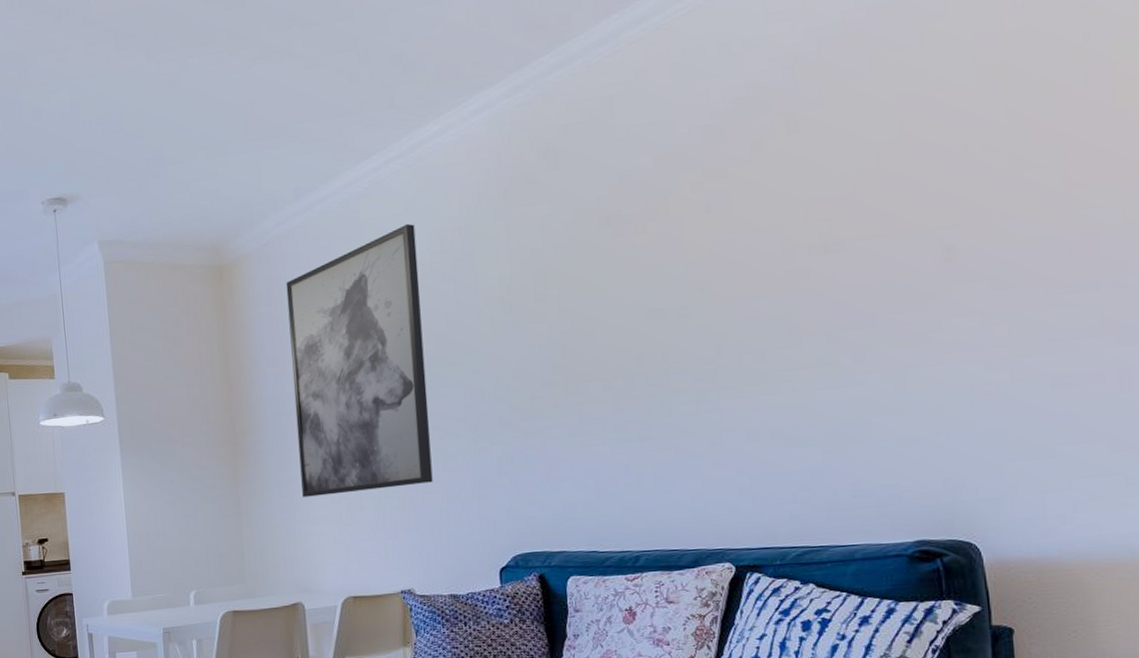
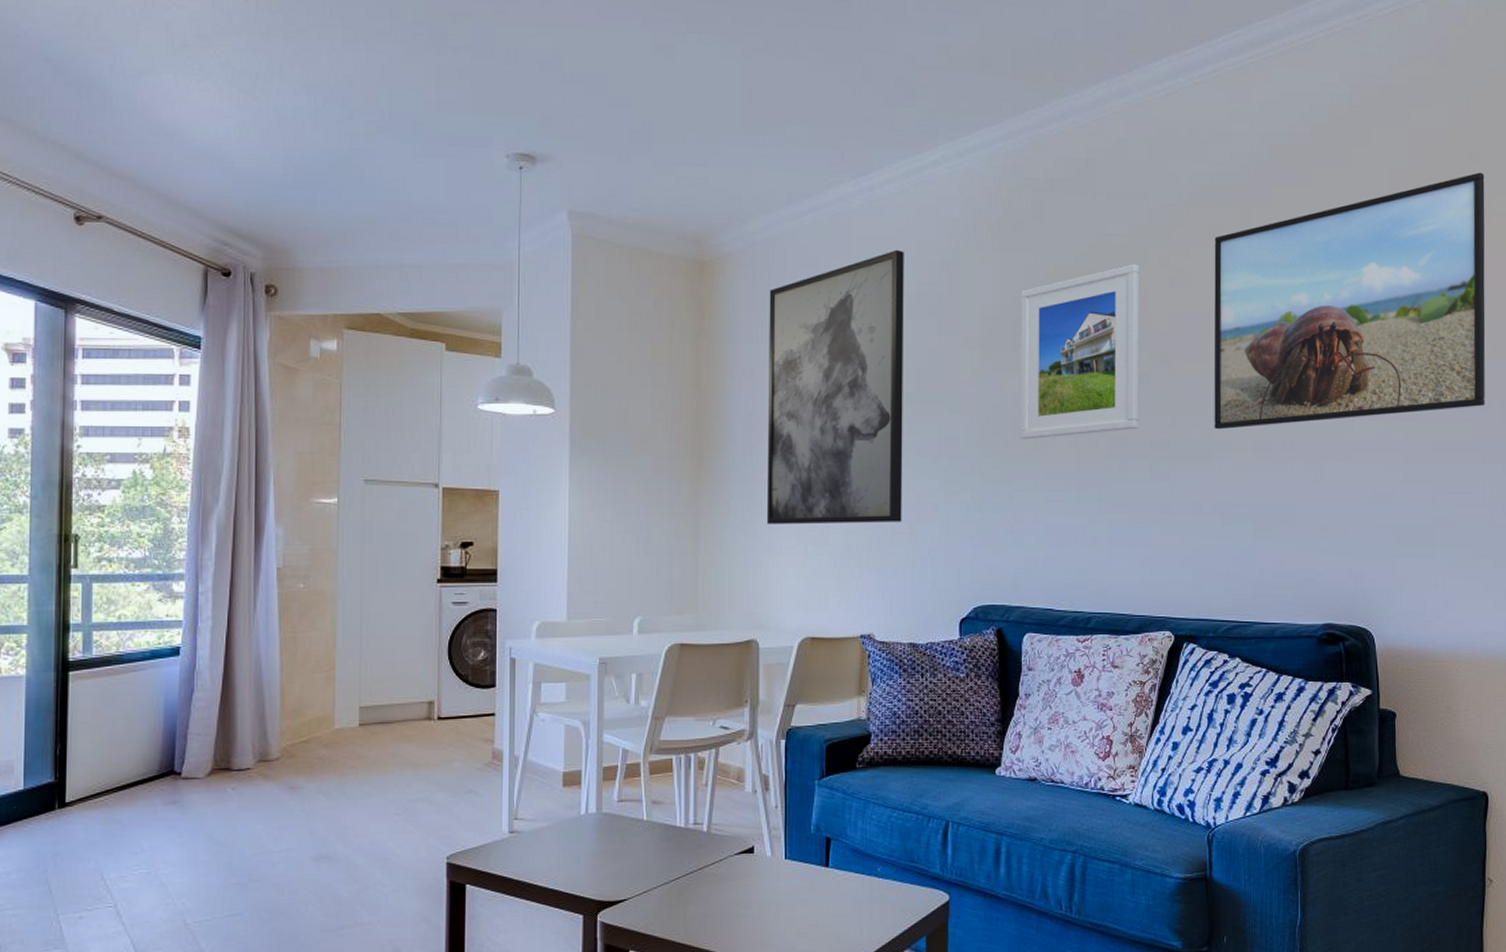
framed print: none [539,194,681,389] -> present [1020,264,1140,440]
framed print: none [755,17,1118,352] -> present [1214,172,1486,430]

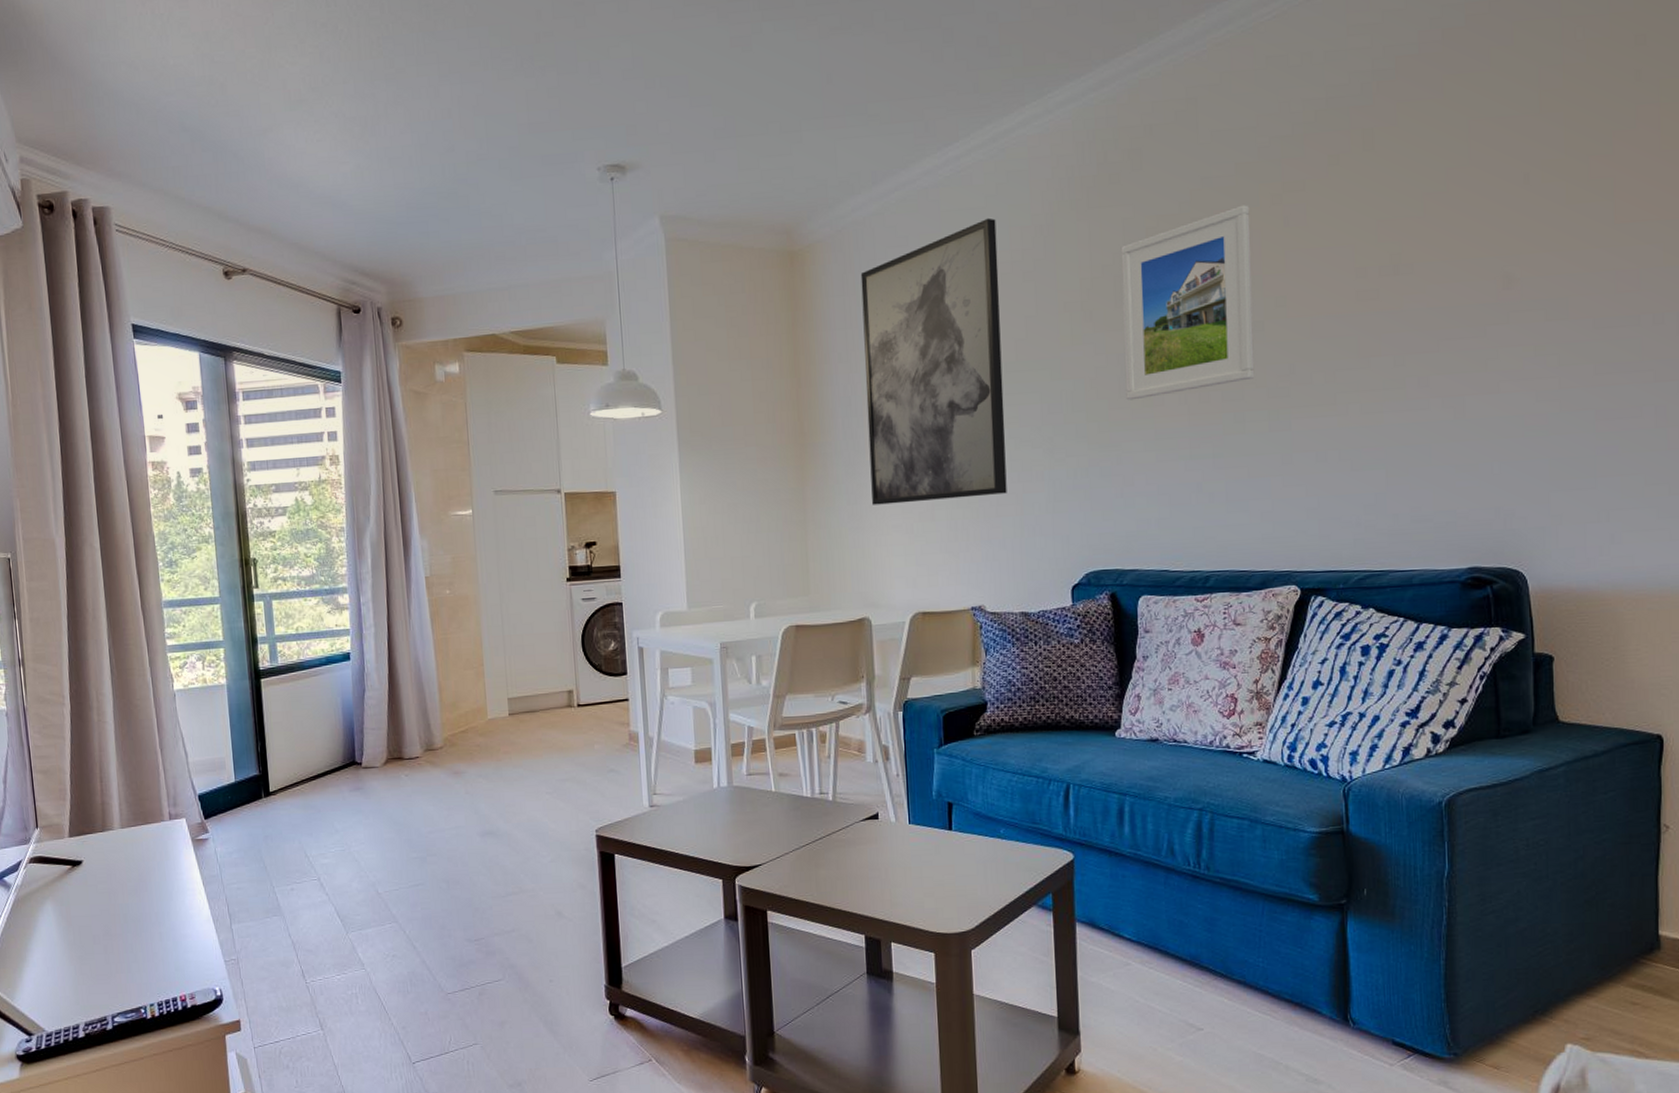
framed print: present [1214,172,1486,430] -> none [1332,57,1657,372]

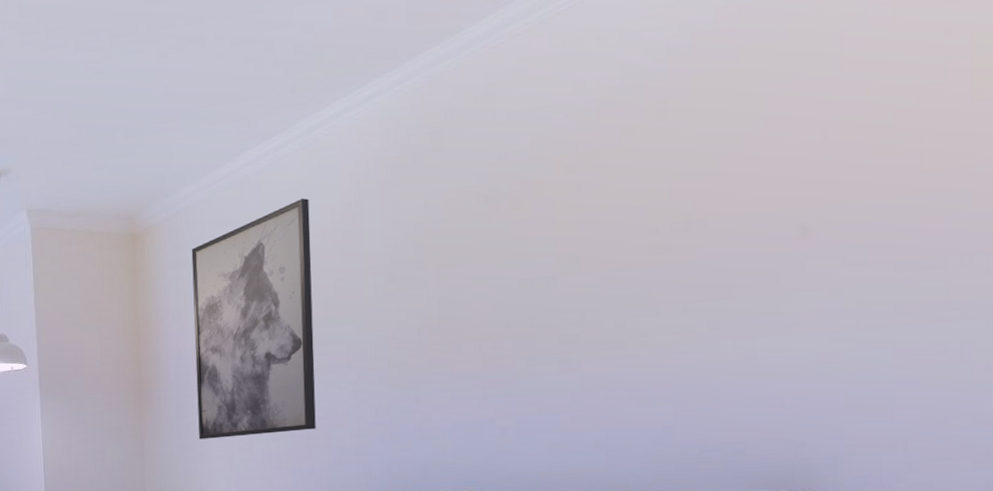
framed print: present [1120,205,1255,401] -> none [422,174,547,349]

